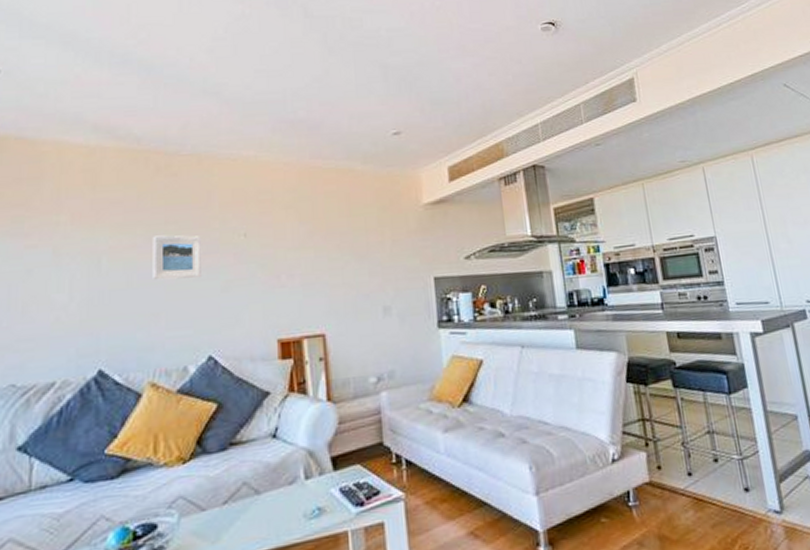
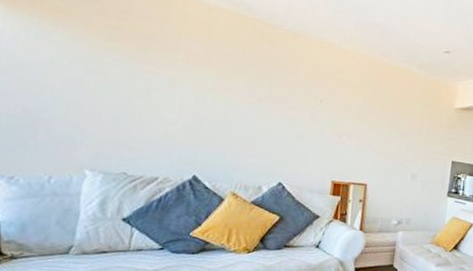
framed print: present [152,235,203,280] -> none [245,86,288,125]

